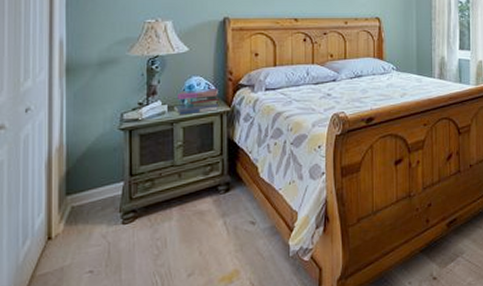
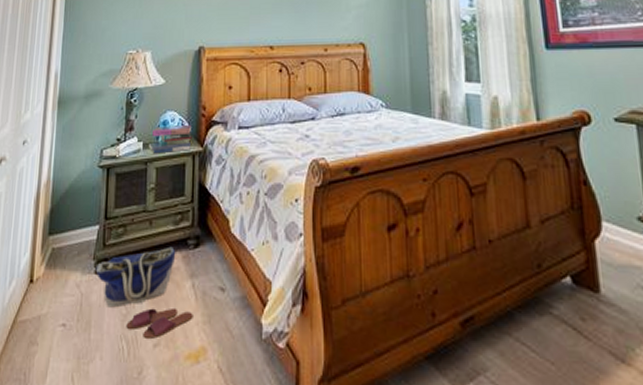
tote bag: none [123,193,207,251] -> present [95,246,176,308]
slippers: none [159,242,226,271] -> present [126,307,193,339]

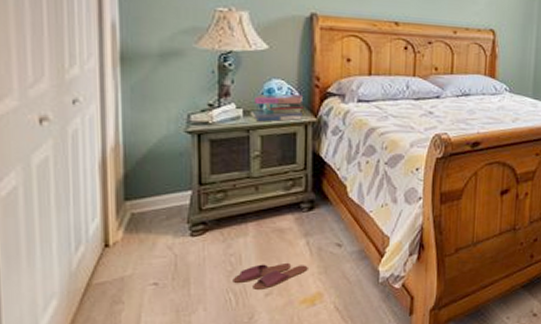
tote bag: present [95,246,176,308] -> none [191,210,288,266]

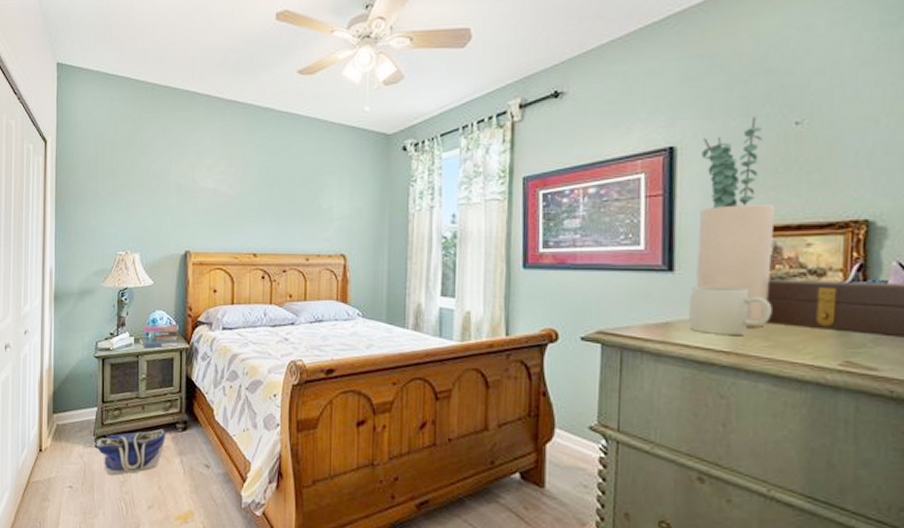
tote bag: none [191,210,288,266] -> present [96,428,166,476]
slippers: present [233,262,308,289] -> none [124,478,182,502]

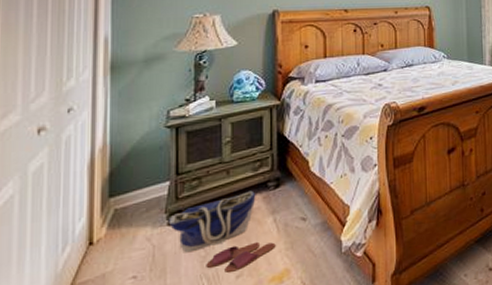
slippers: none [124,478,182,502] -> present [206,241,276,272]
books: present [139,323,180,349] -> none [221,82,269,111]

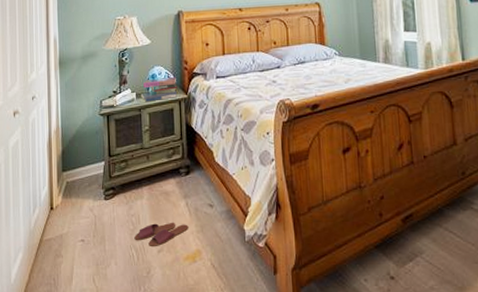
tote bag: present [168,190,256,253] -> none [105,175,171,225]
books: none [221,82,269,111] -> present [140,77,178,102]

